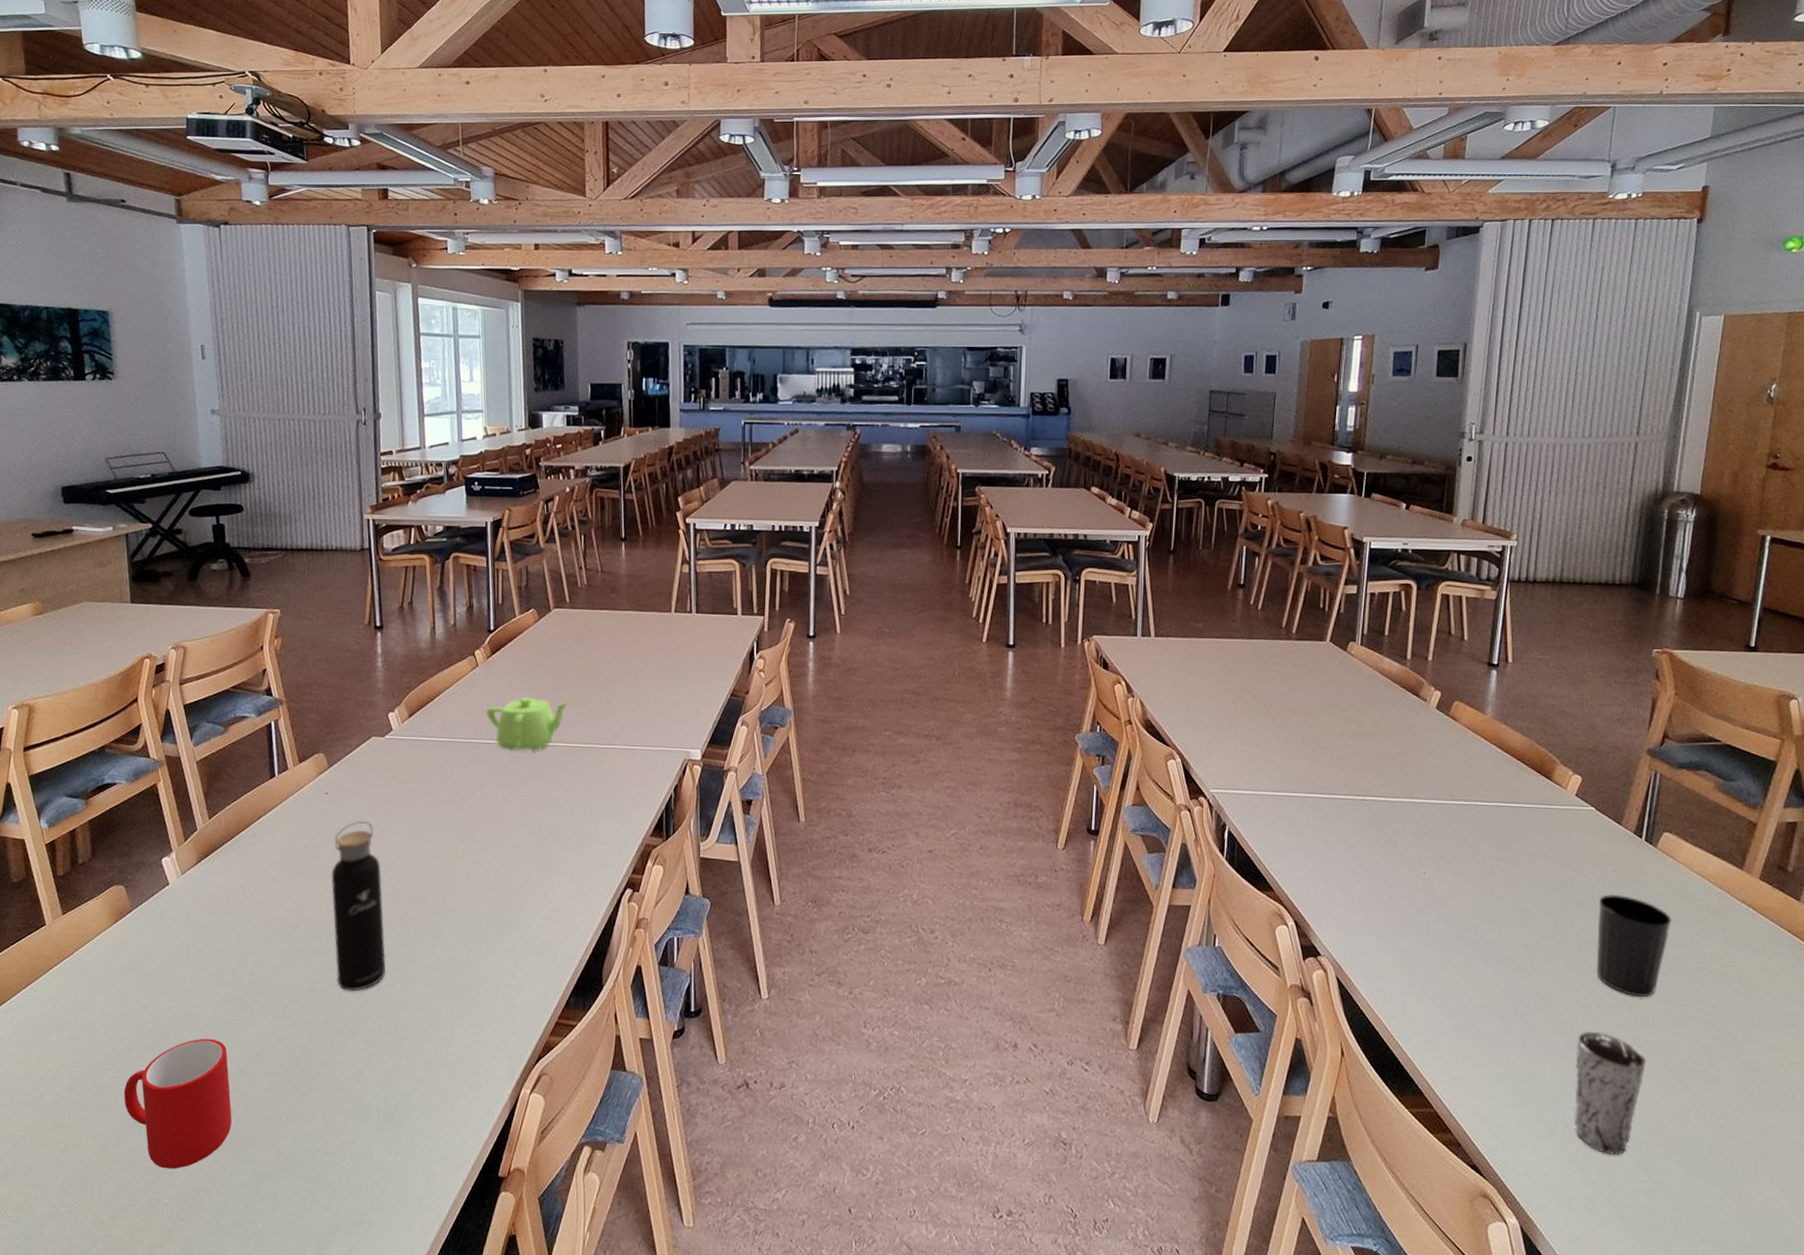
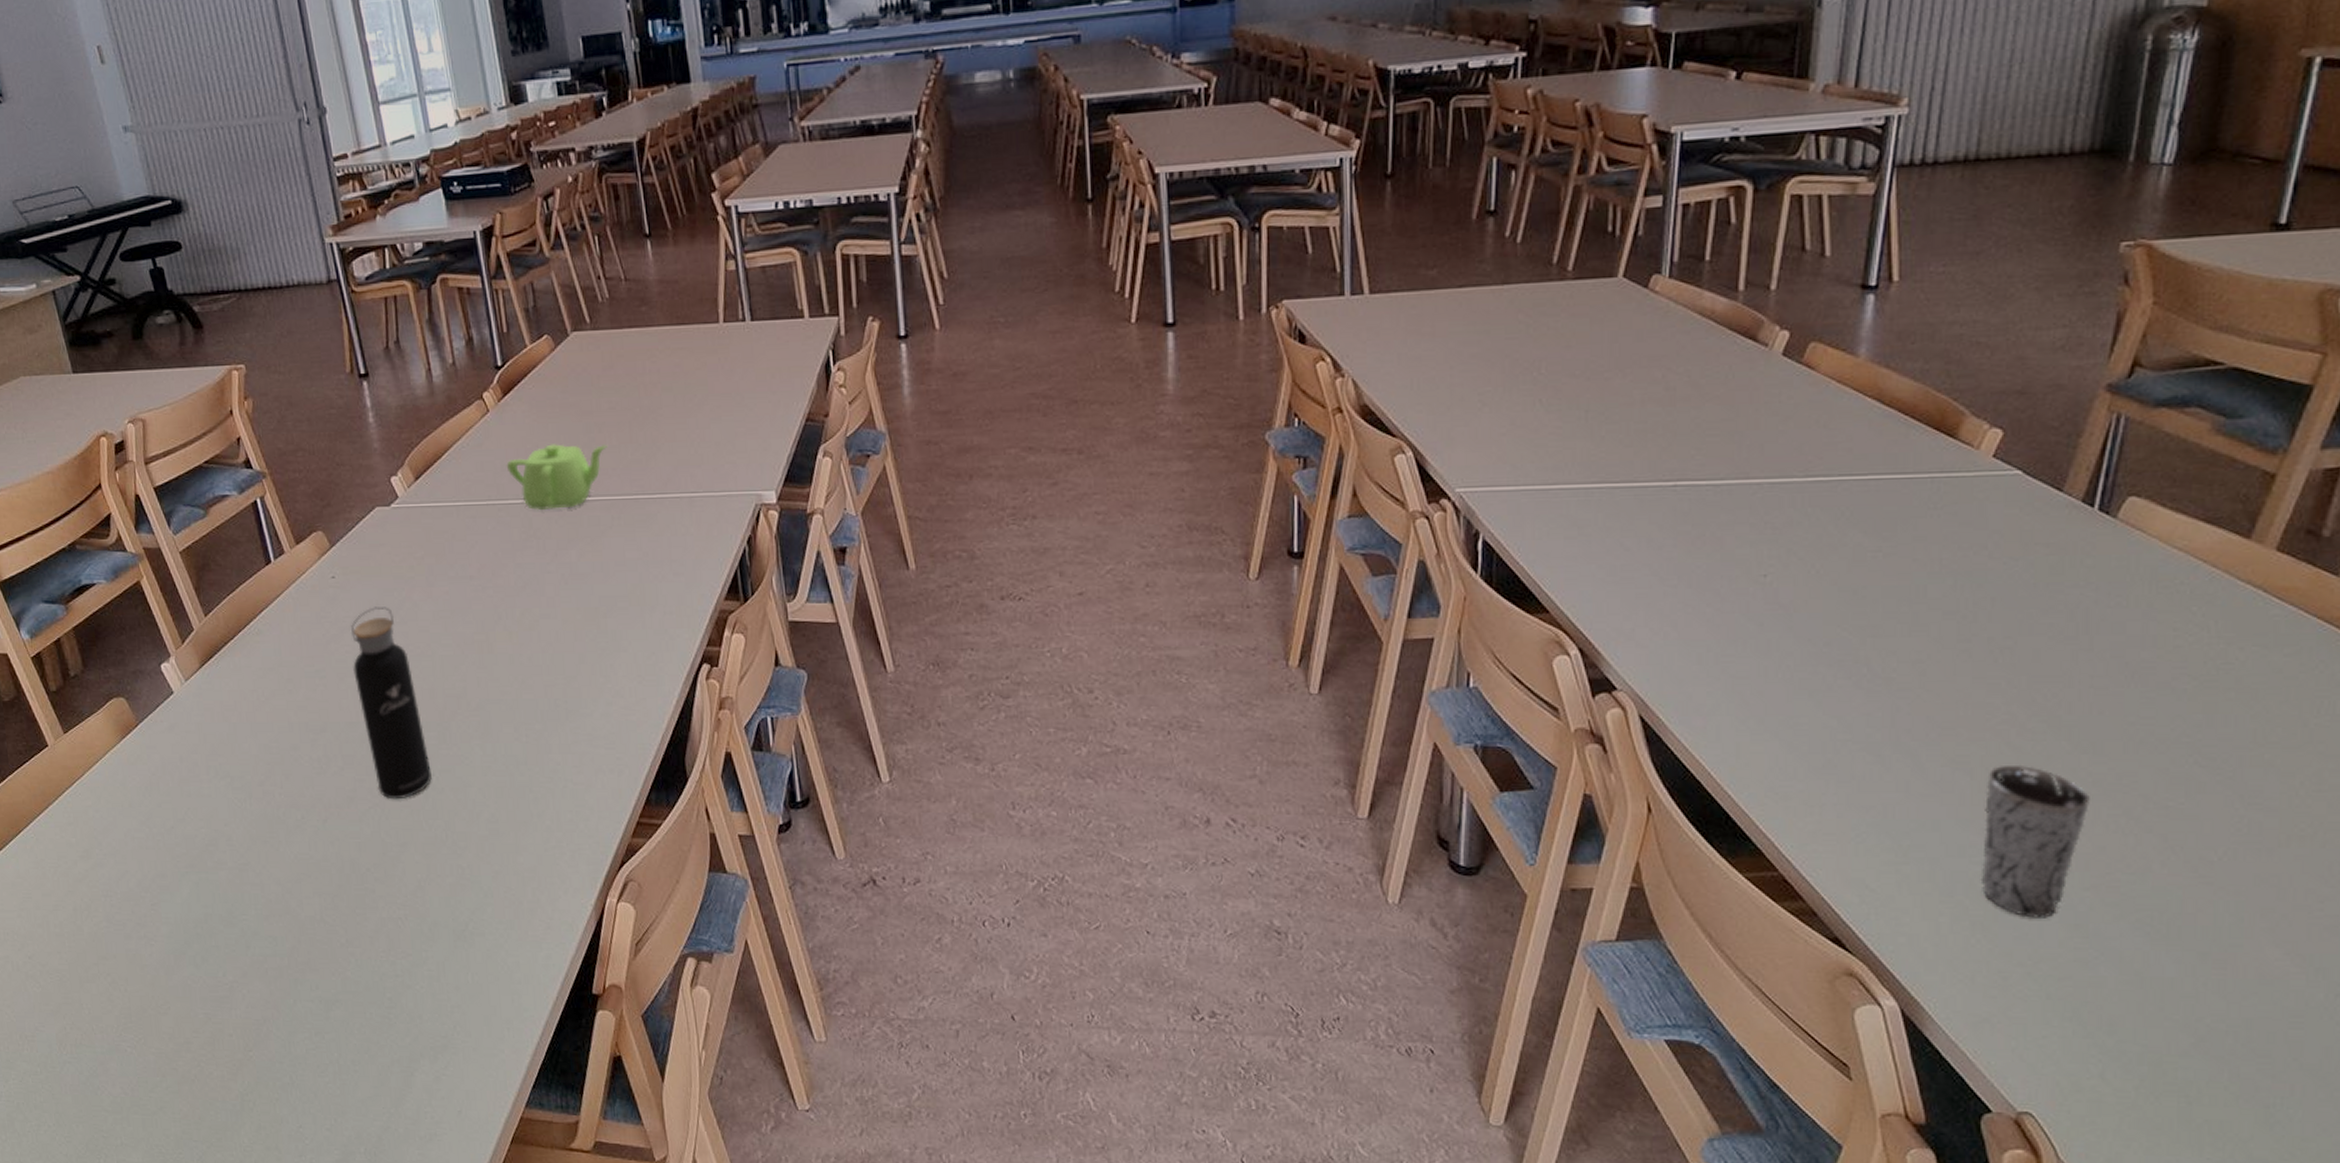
cup: present [123,1038,232,1170] -> none [164,859,287,999]
cup: present [1596,893,1672,997] -> none [2019,584,2136,717]

